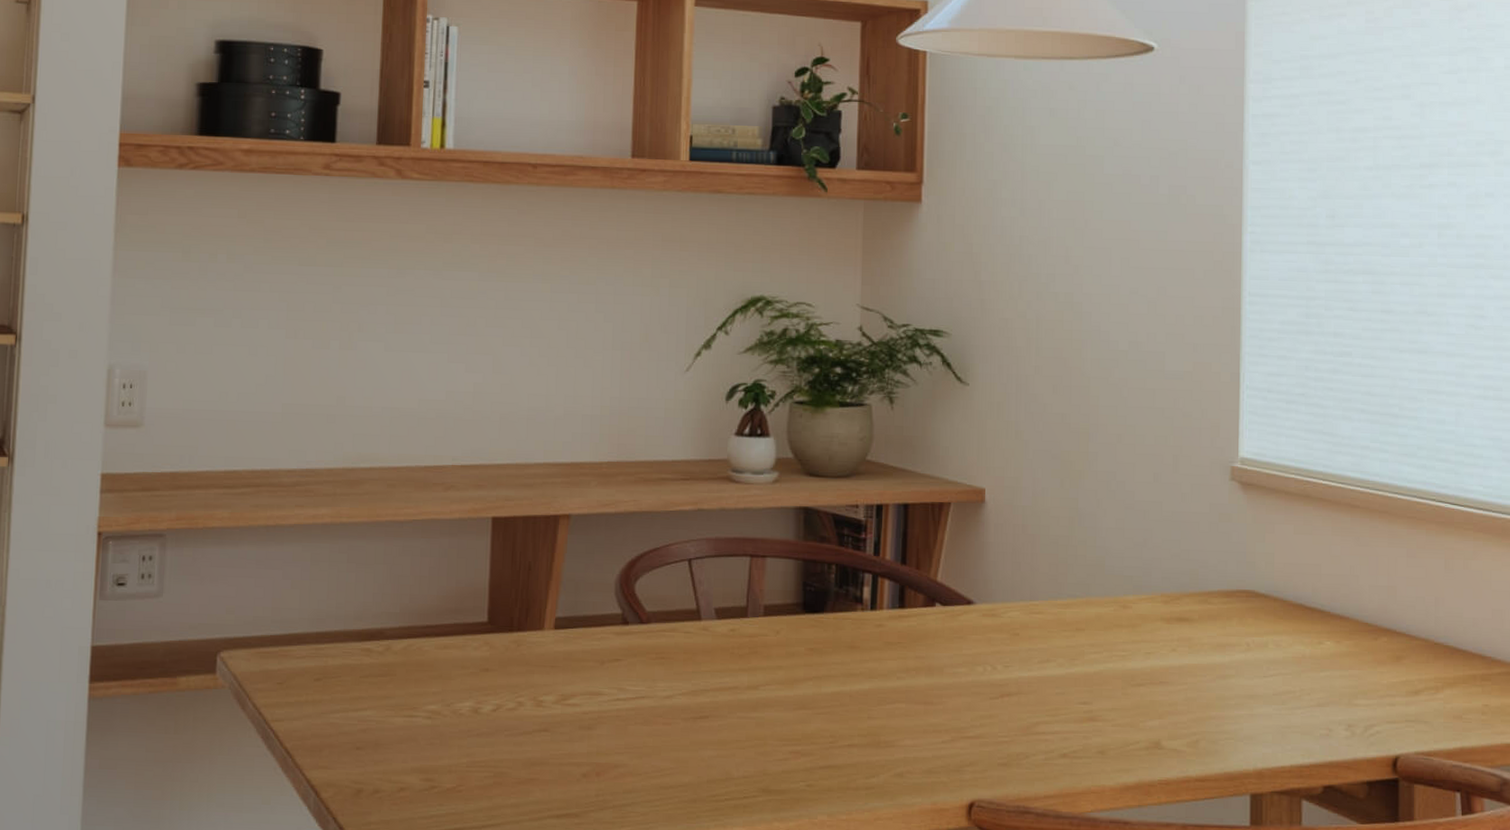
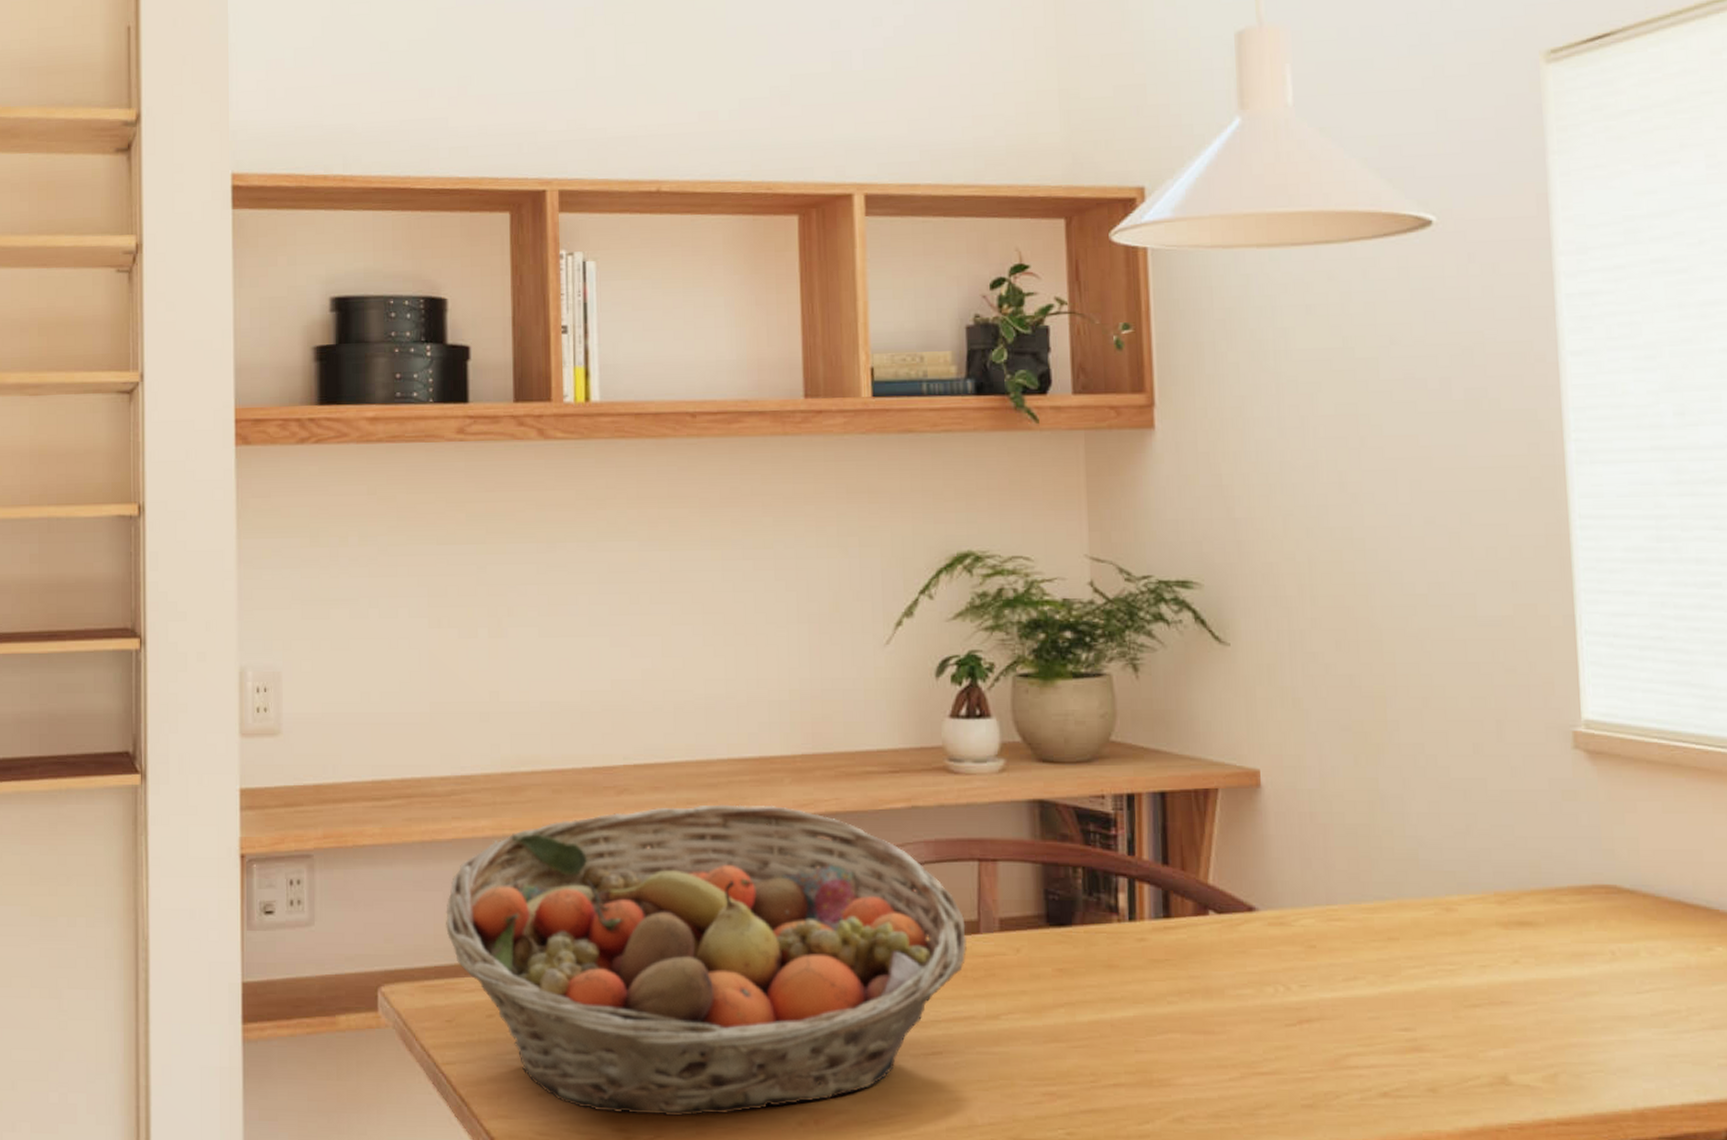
fruit basket: none [283,502,736,769] -> present [446,804,967,1117]

